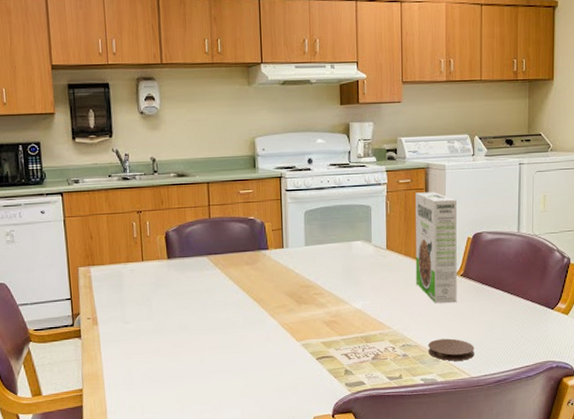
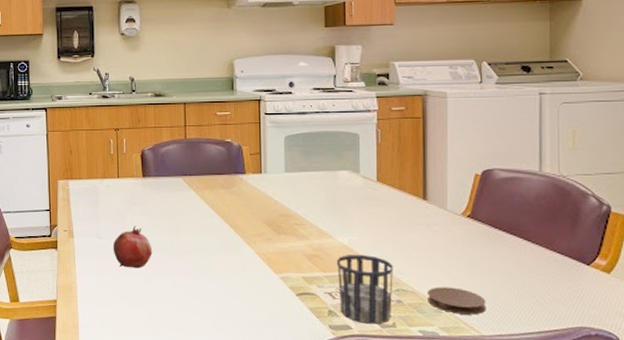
fruit: none [139,307,180,350] -> present [112,225,152,269]
cup: none [351,316,400,378] -> present [336,254,393,324]
cereal box: present [415,191,457,303] -> none [410,121,463,246]

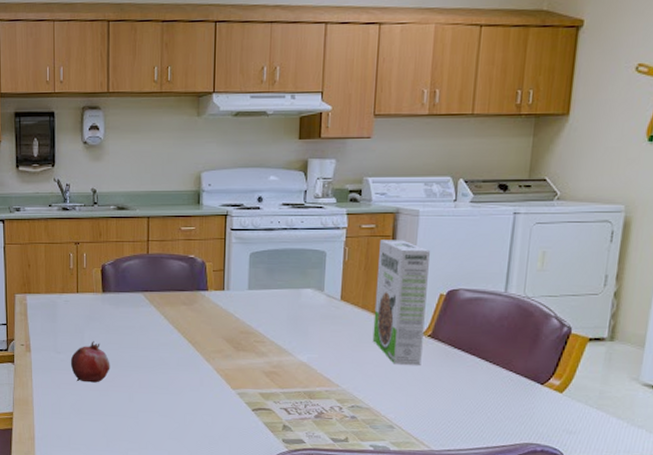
cup: present [336,254,393,324] -> none [294,371,350,439]
cereal box: none [410,121,463,246] -> present [372,240,430,365]
coaster: present [428,287,486,315] -> none [381,404,439,431]

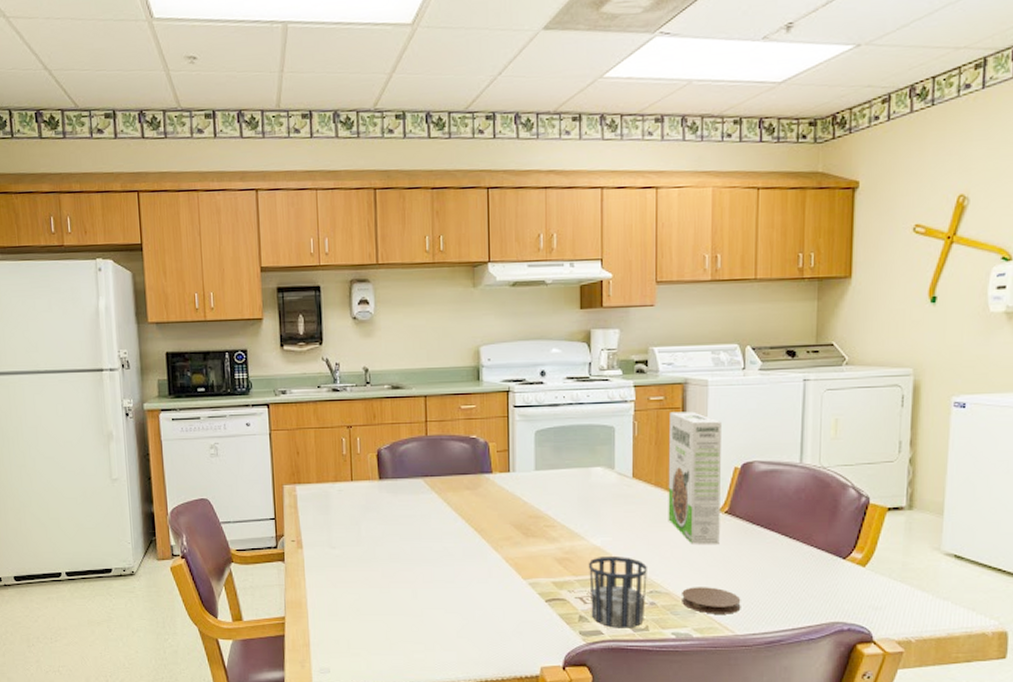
fruit: present [70,340,110,383] -> none [346,532,391,579]
cup: none [294,371,350,439] -> present [588,555,647,628]
coaster: none [381,404,439,431] -> present [682,587,741,614]

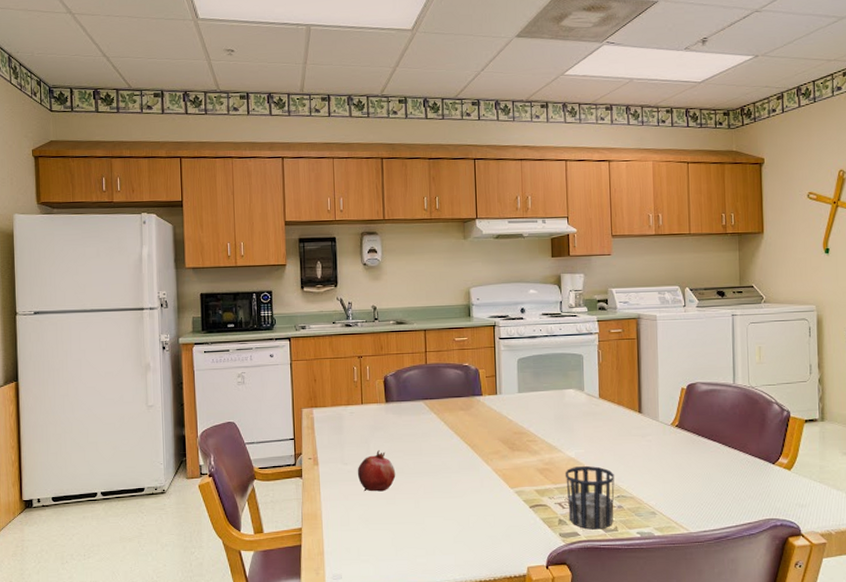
fruit: none [346,532,391,579] -> present [357,449,396,492]
cereal box: present [668,411,721,544] -> none [627,341,673,454]
coaster: present [682,587,741,614] -> none [644,491,693,515]

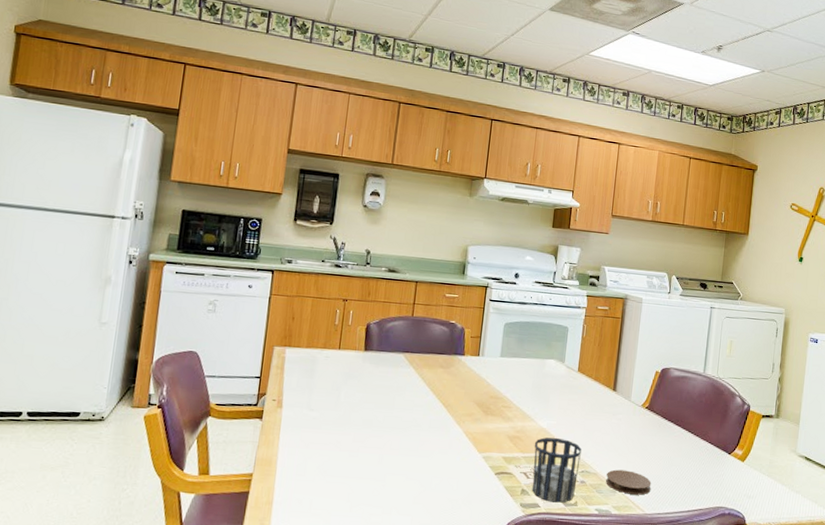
fruit: present [357,449,396,492] -> none [322,398,364,443]
coaster: none [644,491,693,515] -> present [606,469,652,495]

